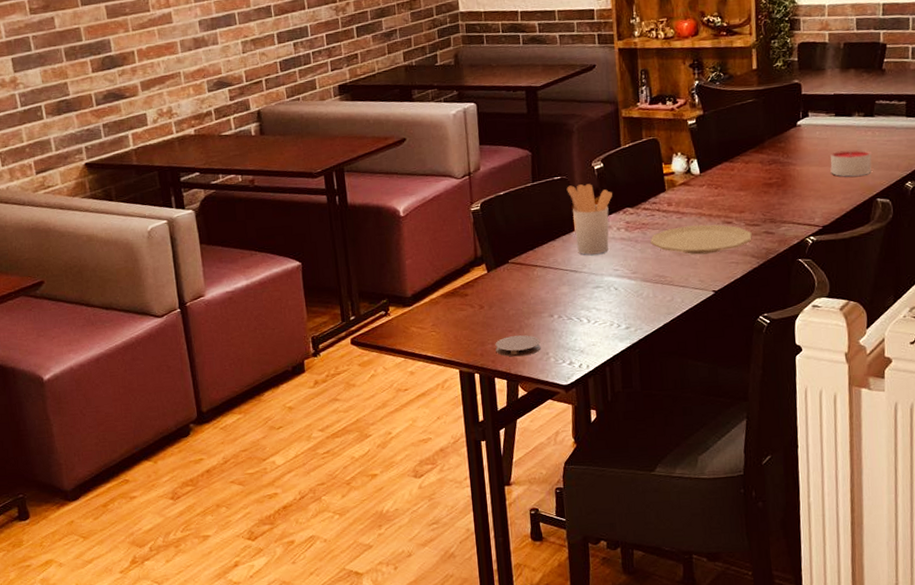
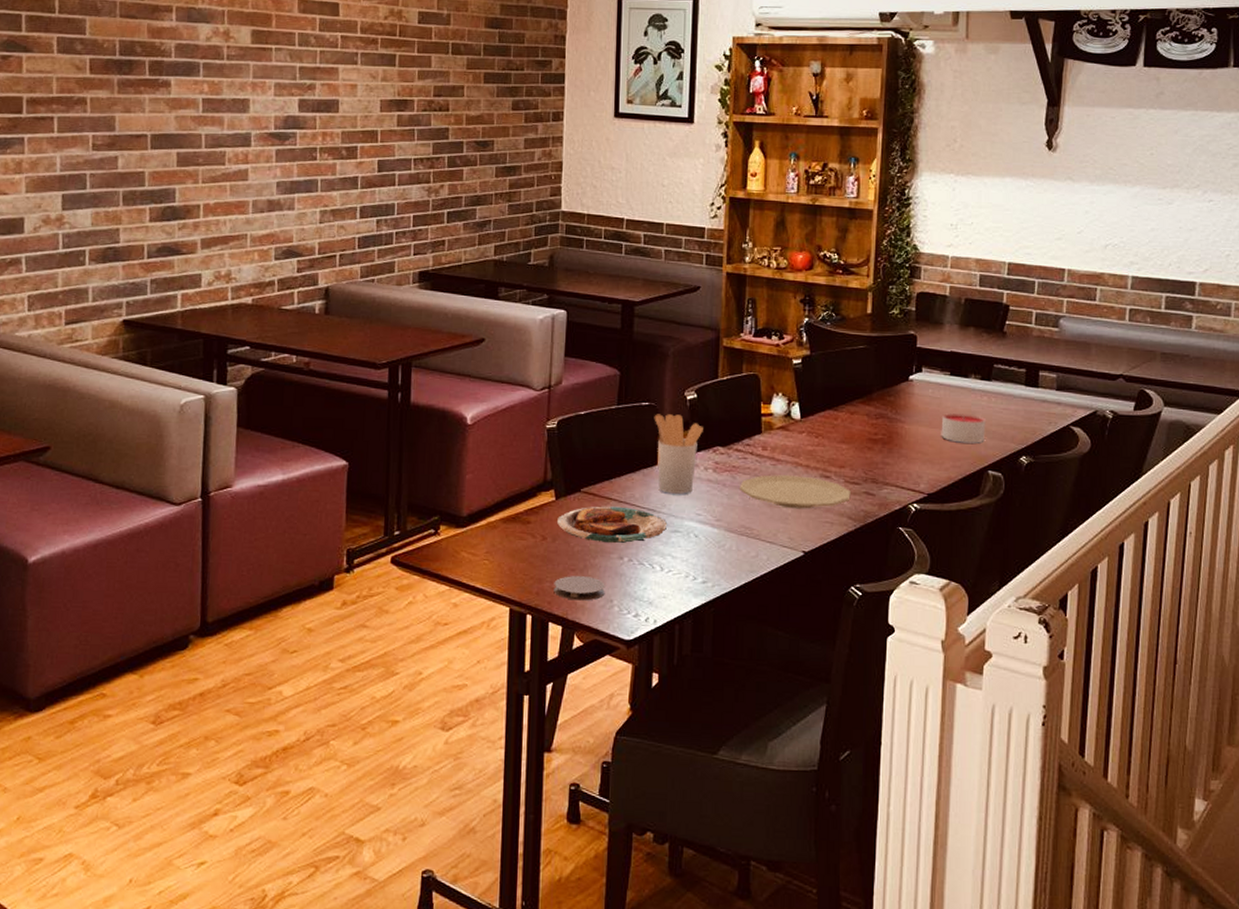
plate: none [491,271,590,305] -> present [557,506,668,544]

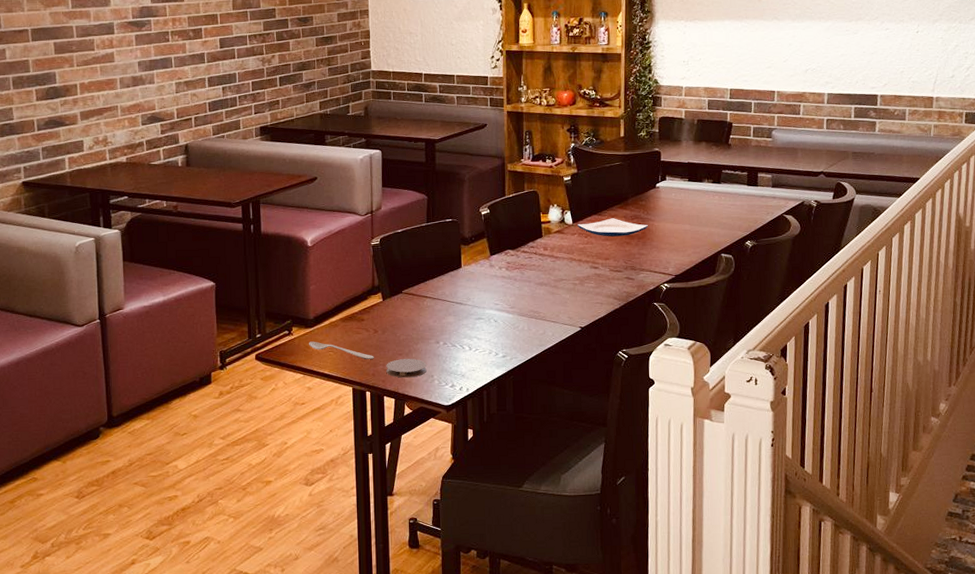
spoon: none [459,545,540,573] -> present [309,341,374,359]
plate: present [557,506,668,544] -> none [385,302,473,332]
utensil holder: present [654,414,703,494] -> none [456,227,496,290]
plate: present [739,475,851,509] -> none [527,268,615,295]
plate: none [807,415,896,440] -> present [577,218,648,237]
candle: present [941,412,986,443] -> none [683,210,718,234]

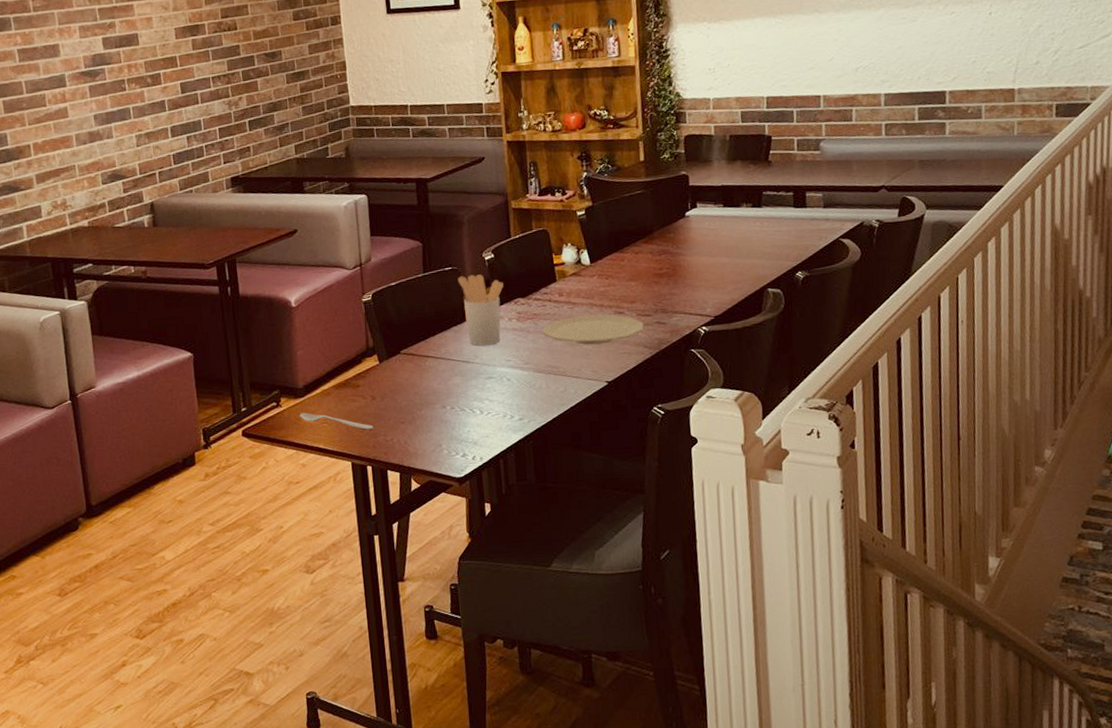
coaster: present [386,359,427,378] -> none [387,426,434,449]
utensil holder: none [456,227,496,290] -> present [457,274,503,346]
plate: none [527,268,615,295] -> present [541,314,644,345]
plate: present [577,218,648,237] -> none [596,255,679,277]

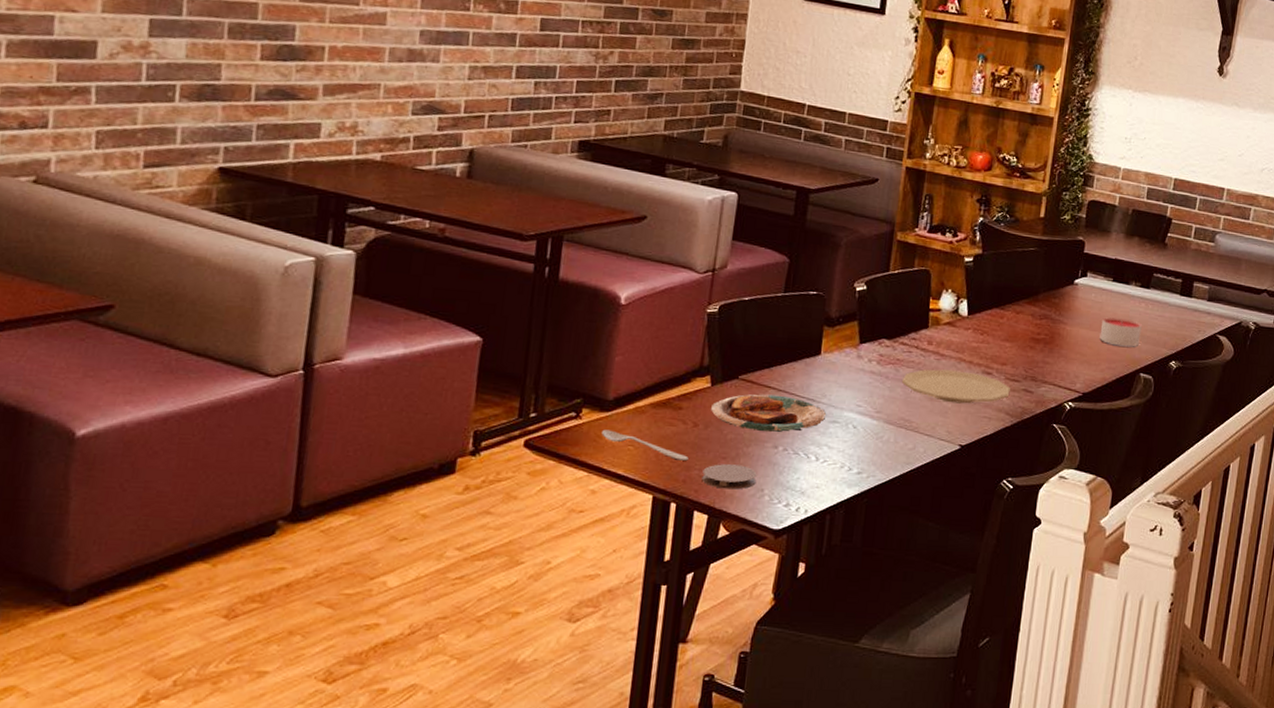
plate: none [383,362,482,396] -> present [711,394,827,432]
coaster: none [387,426,434,449] -> present [702,464,757,490]
utensil holder: present [457,274,503,346] -> none [820,303,870,385]
candle: none [720,239,762,267] -> present [1099,317,1142,347]

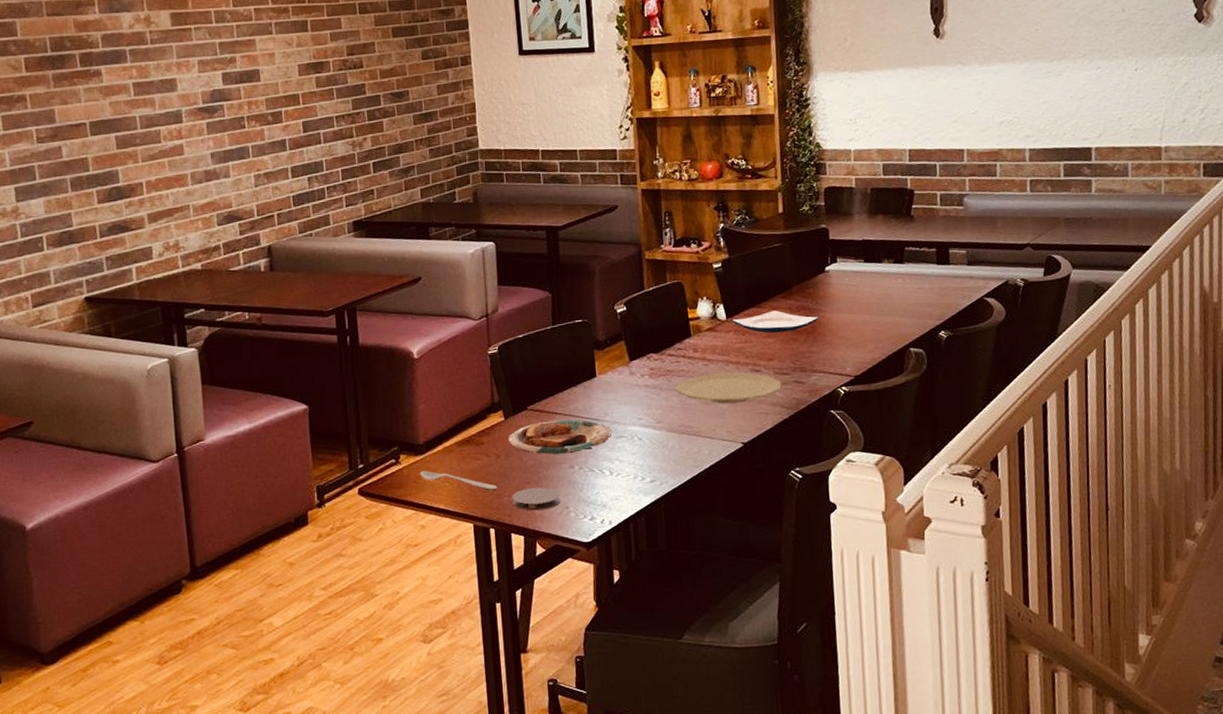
plate: none [973,314,1058,339] -> present [733,310,818,333]
candle: present [1099,317,1142,347] -> none [860,296,904,325]

